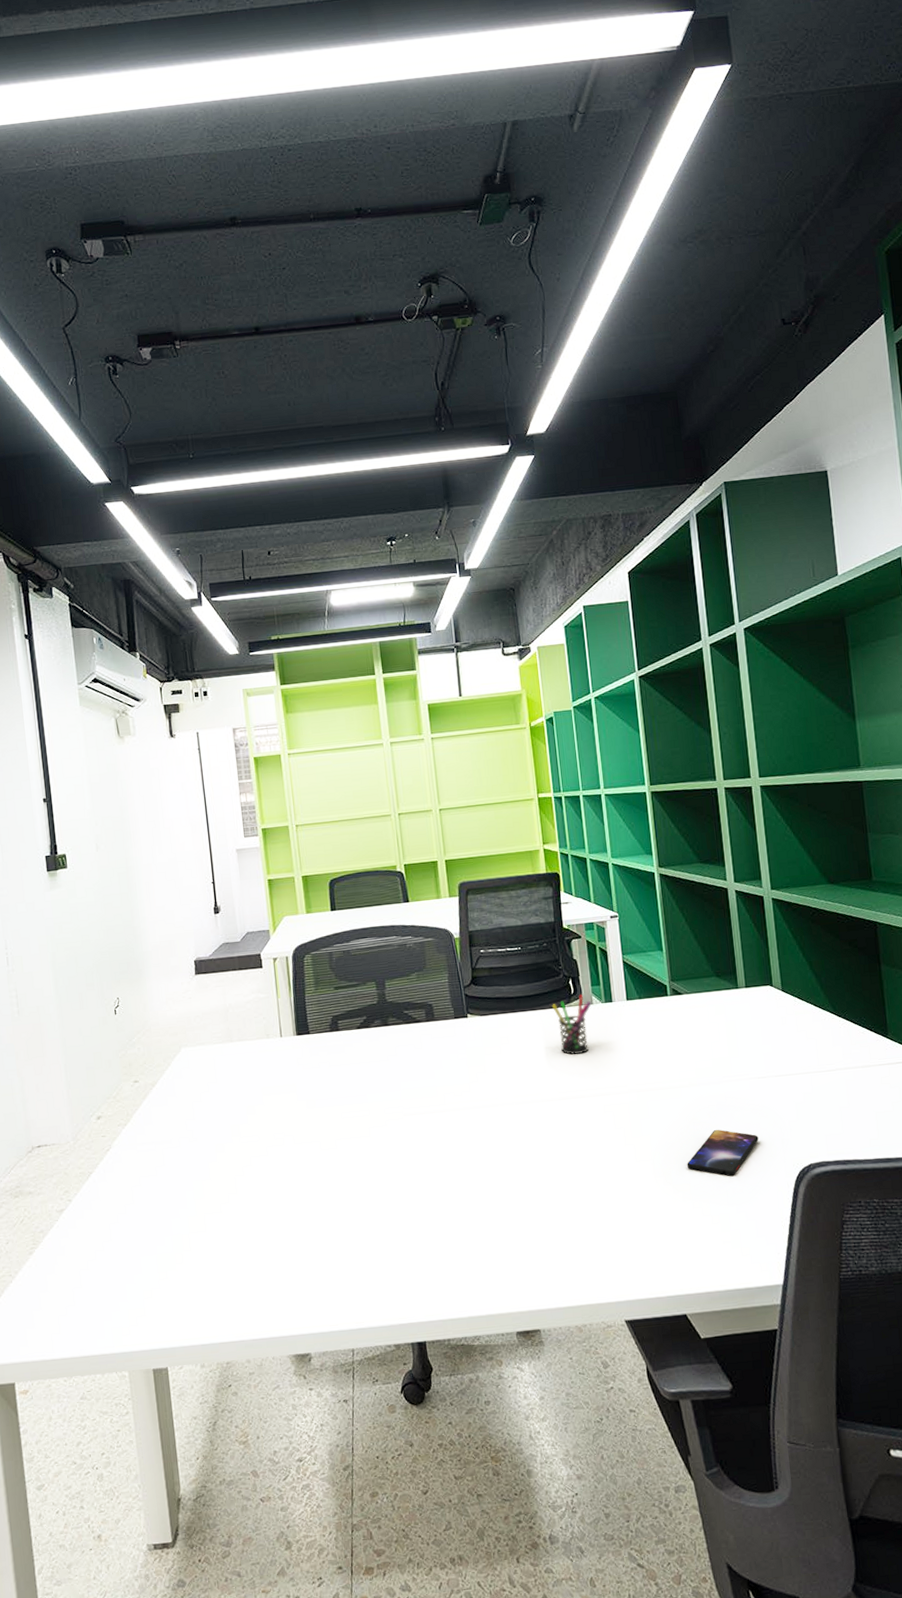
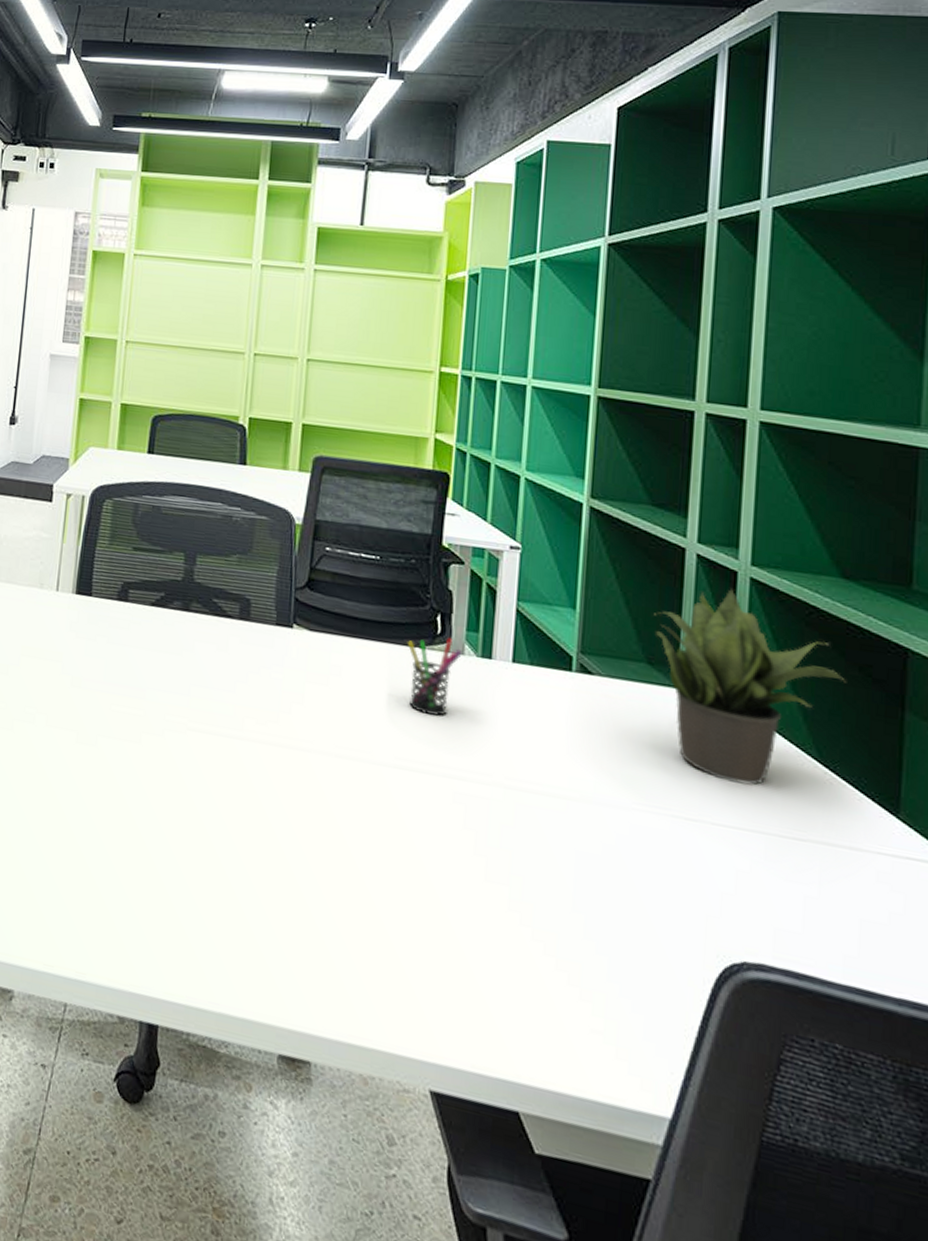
smartphone: present [687,1129,759,1176] -> none [557,871,671,943]
potted plant: none [715,909,842,1044] -> present [654,589,846,786]

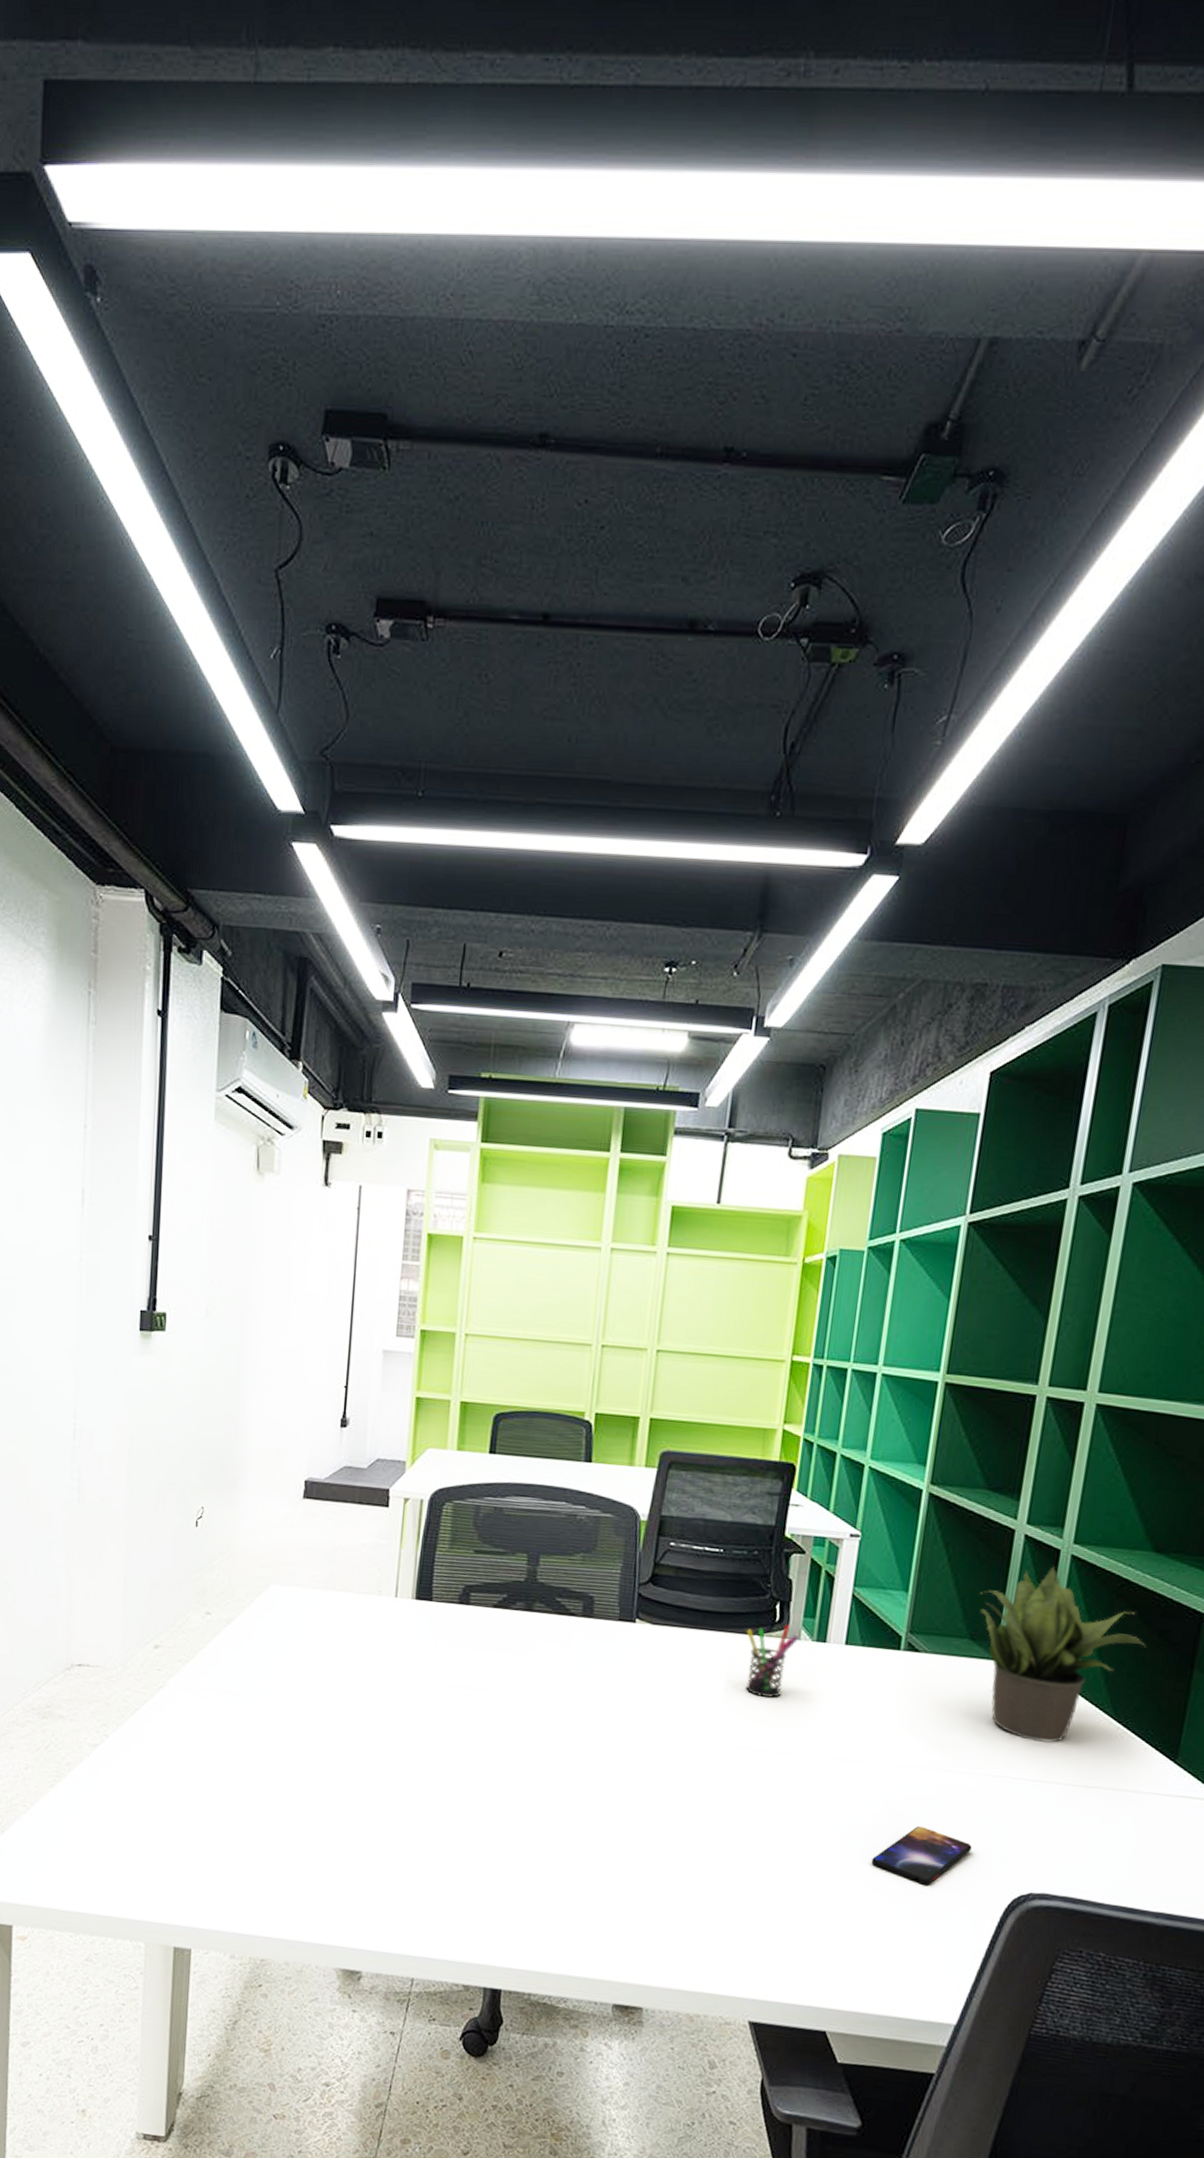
smartphone: none [557,871,671,943] -> present [871,1825,972,1886]

